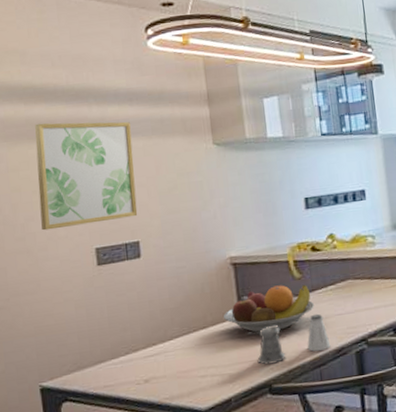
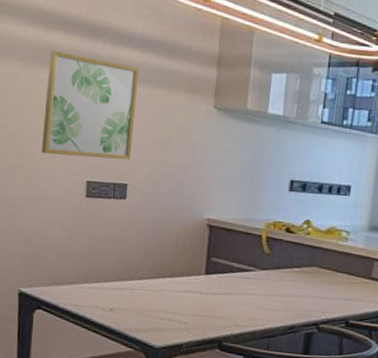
fruit bowl: present [223,284,315,333] -> none [190,255,277,297]
pepper shaker: present [246,325,286,365] -> none [208,290,241,325]
saltshaker: present [307,313,331,352] -> none [261,289,284,324]

